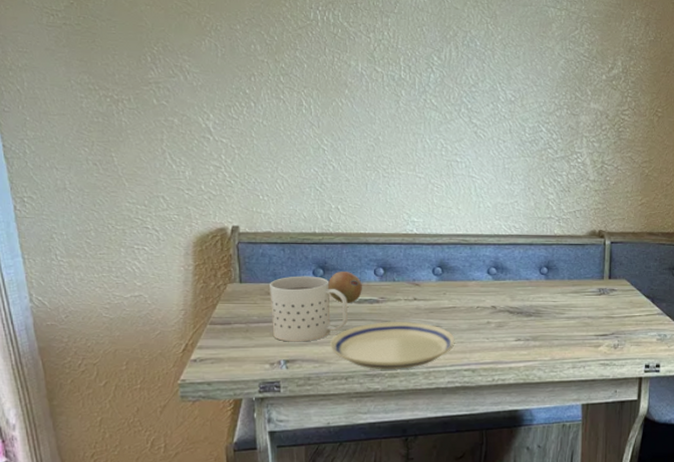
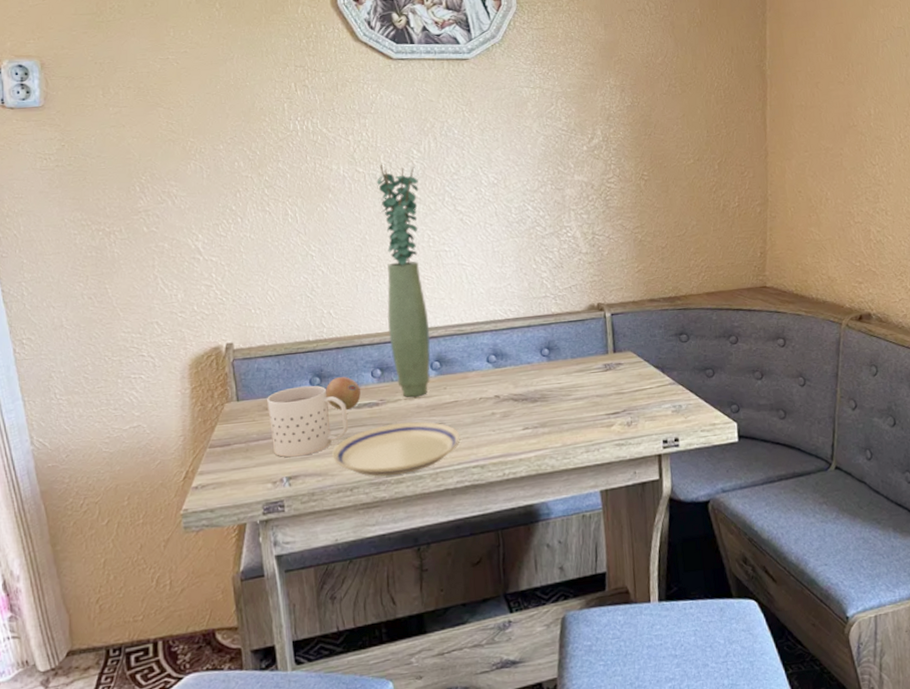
vase: none [393,66,436,298] -> present [377,164,431,397]

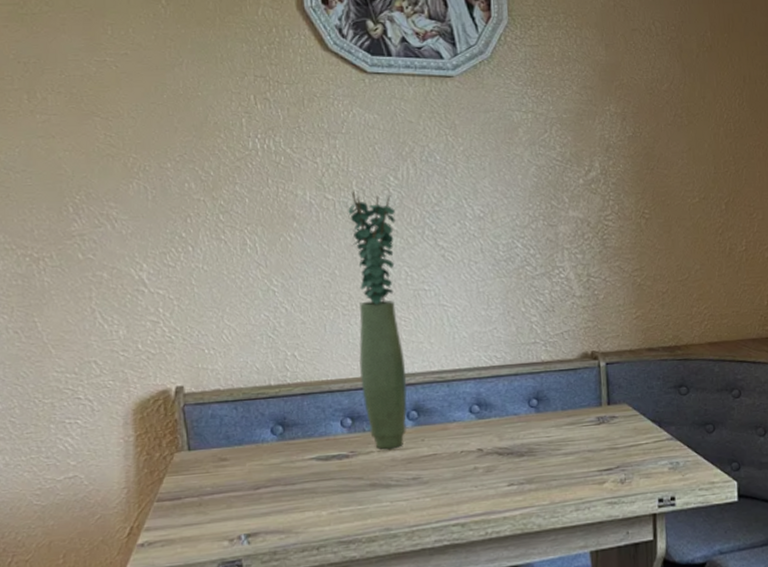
mug: present [267,385,348,458] -> none [223,434,314,513]
fruit: present [326,376,361,410] -> none [289,425,329,462]
plate: present [332,421,460,476] -> none [297,476,439,534]

